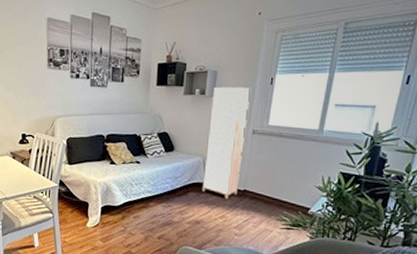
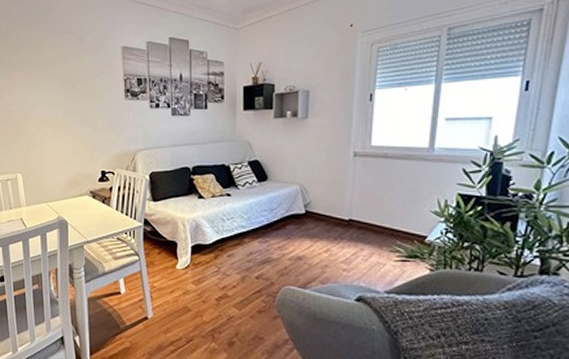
cabinet: present [201,86,252,199] -> none [301,106,349,230]

